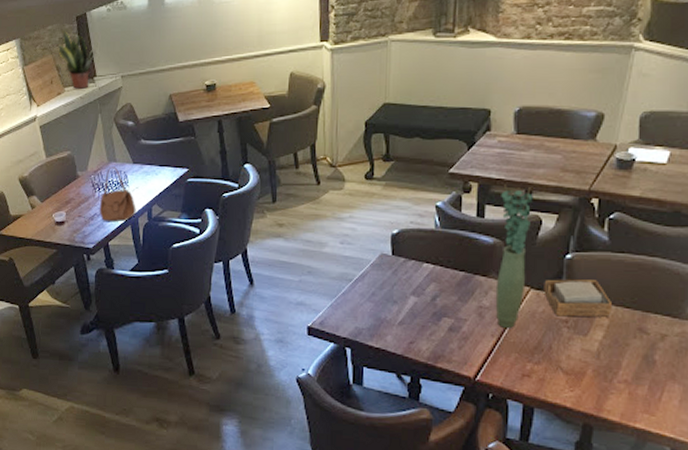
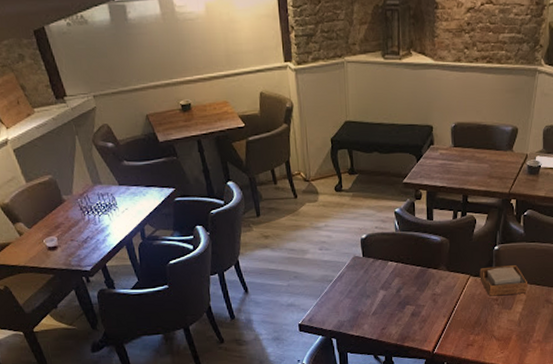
potted plant: present [58,30,97,90] -> none [19,45,62,111]
handbag: present [99,167,136,221] -> none [90,189,129,243]
vase: present [495,183,533,329] -> none [444,190,469,310]

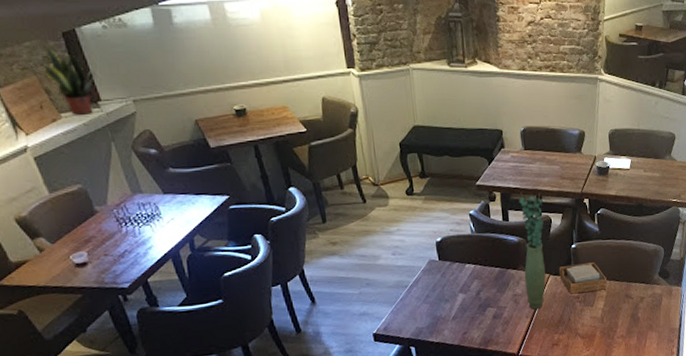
potted plant: none [19,45,62,111] -> present [43,47,96,116]
vase: none [444,190,469,310] -> present [519,191,546,310]

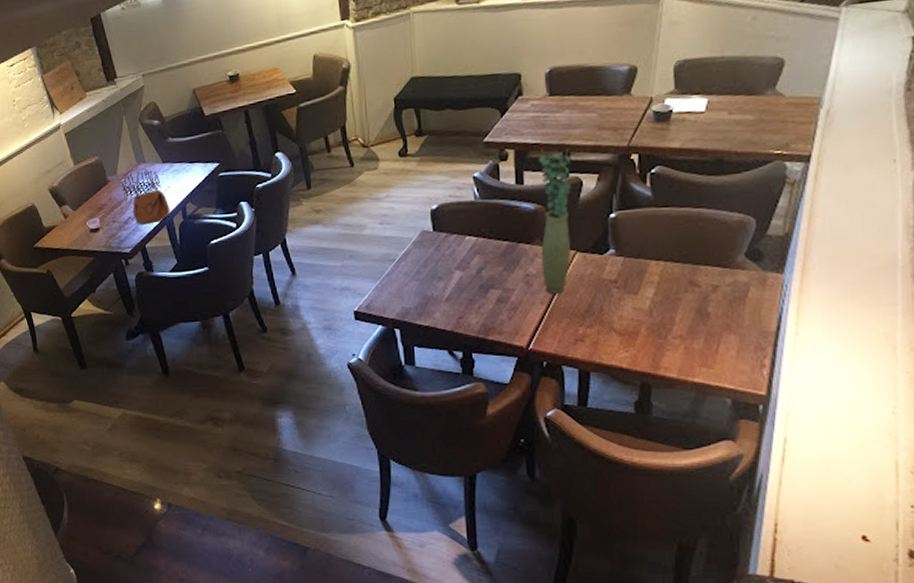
potted plant: present [43,47,96,116] -> none [75,33,114,94]
handbag: none [129,198,176,257] -> present [132,168,170,224]
napkin holder: present [559,262,608,294] -> none [589,237,662,278]

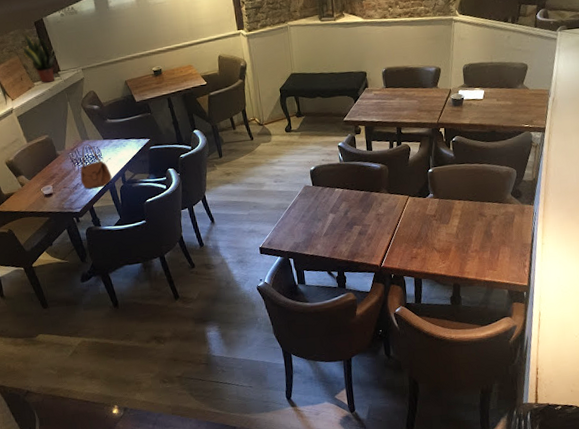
potted plant: none [75,33,114,94] -> present [22,34,57,84]
vase: present [539,147,572,295] -> none [381,124,406,228]

